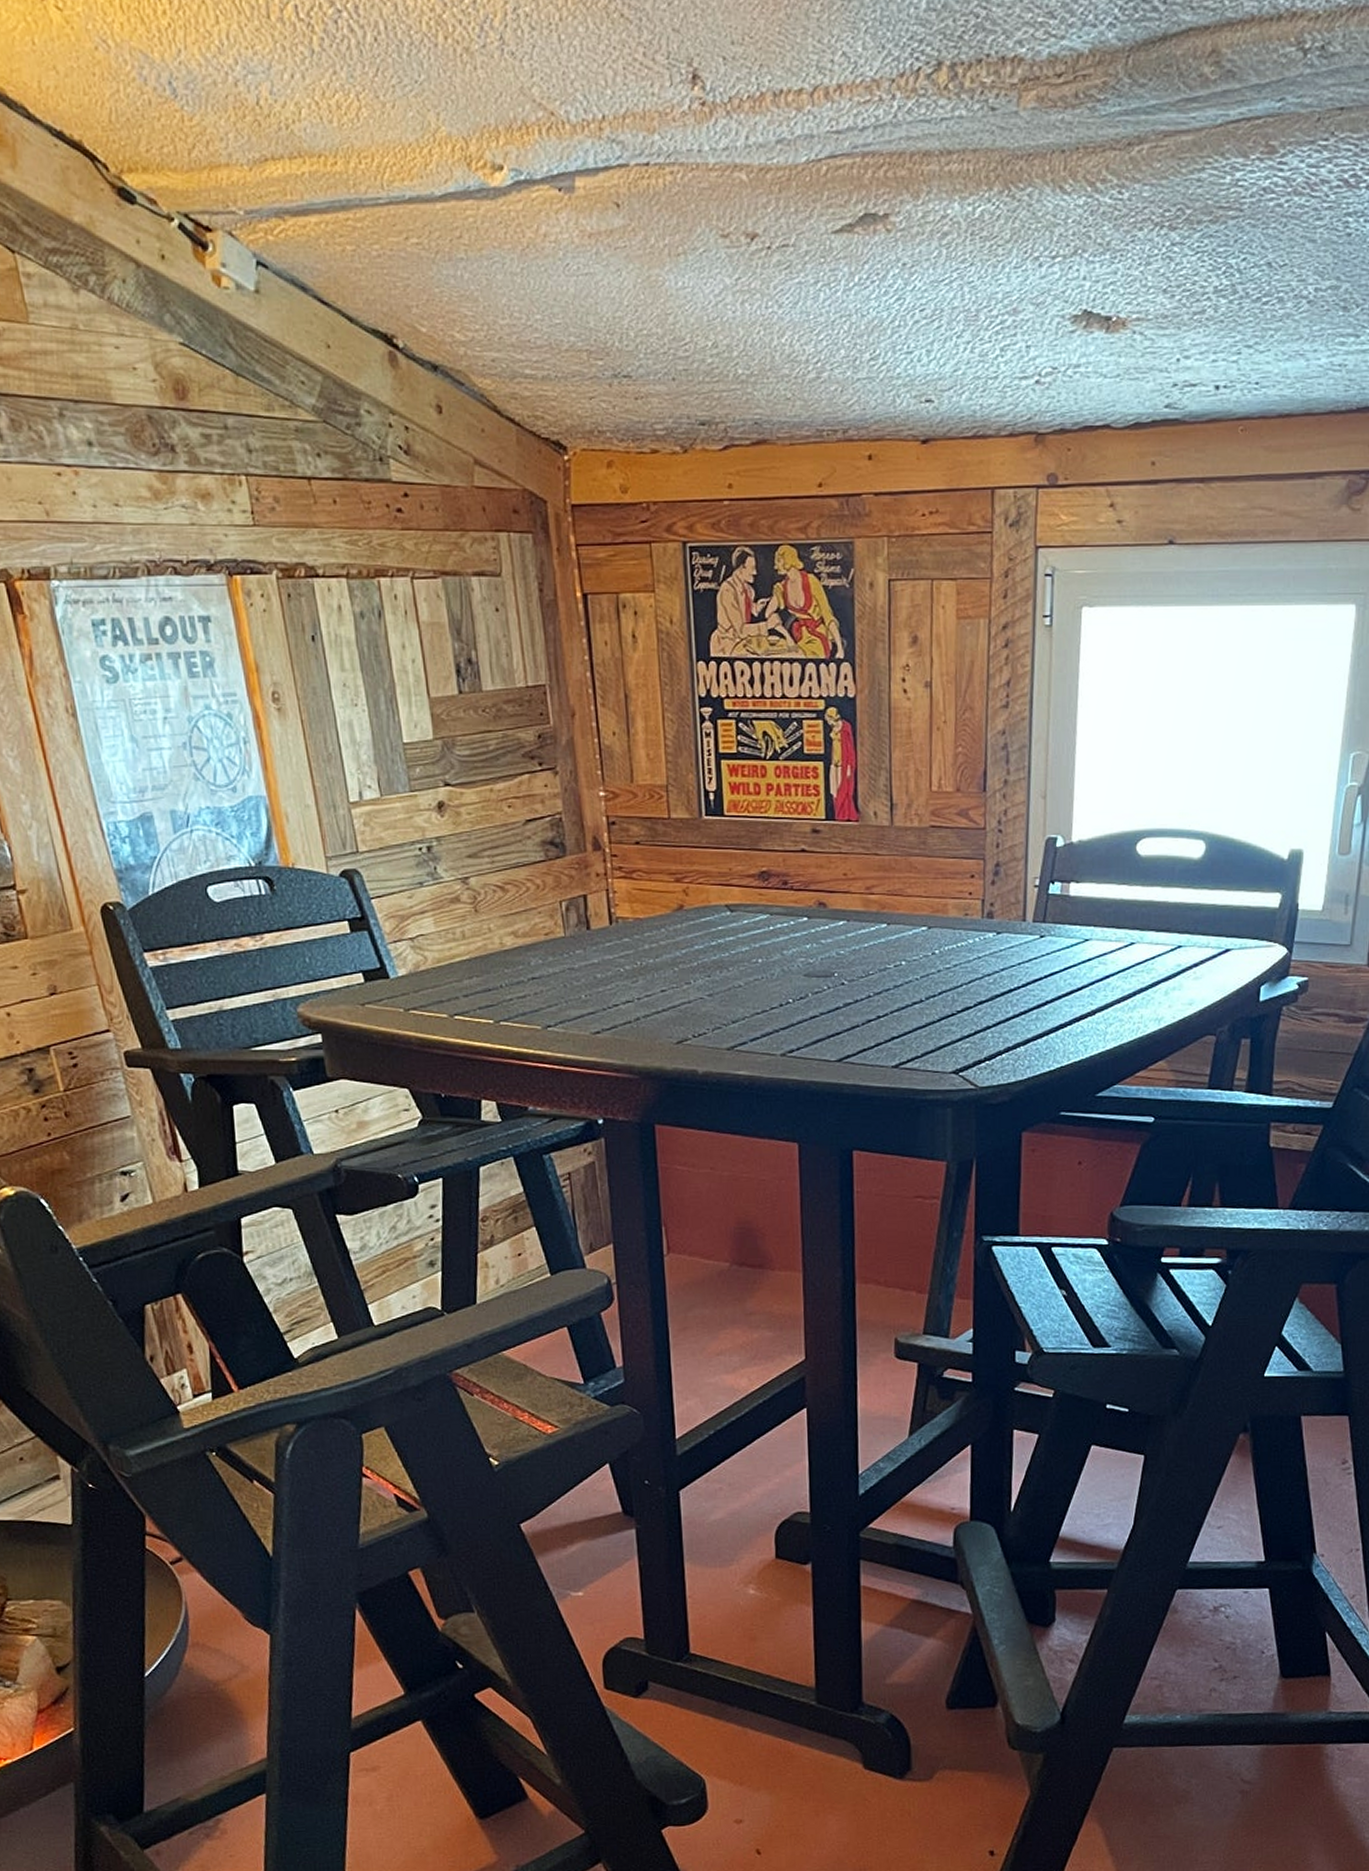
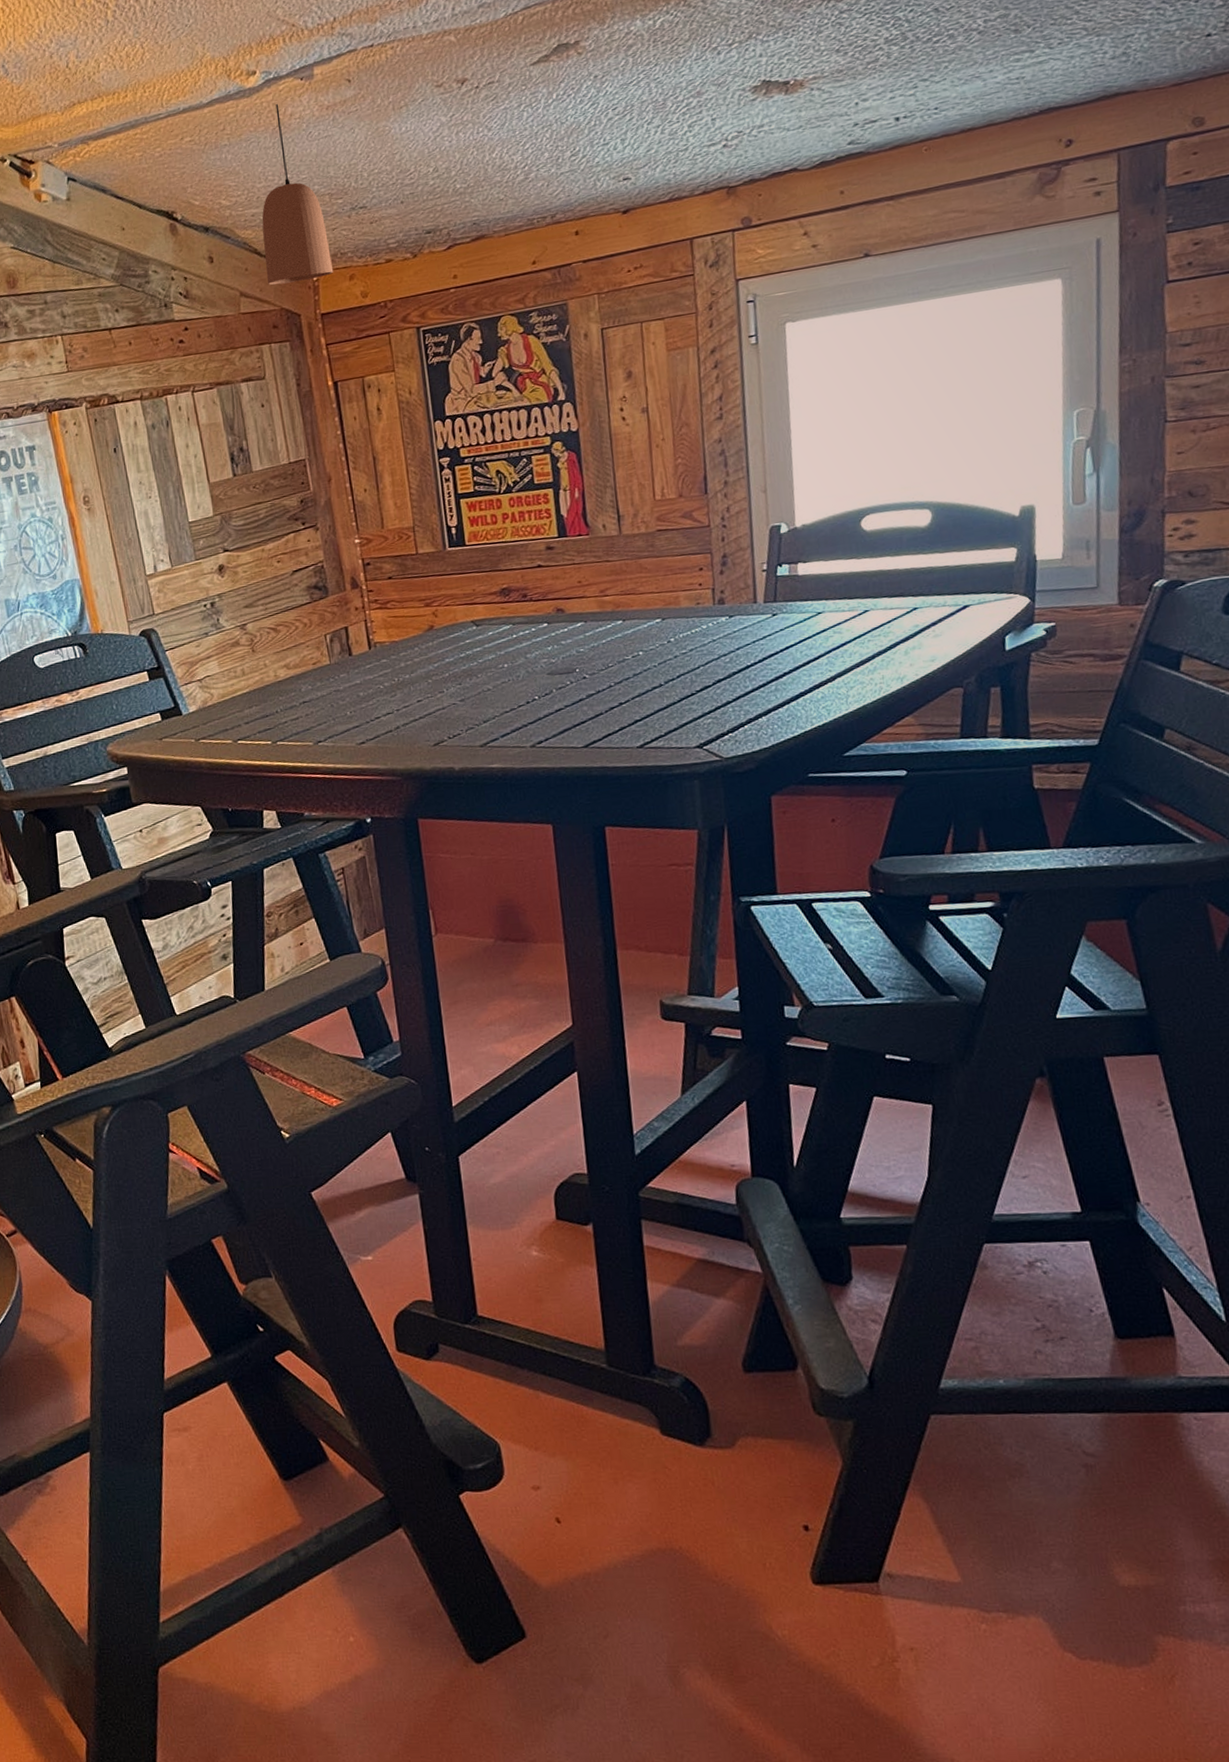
pendant light: none [504,217,589,458] -> present [262,104,334,285]

